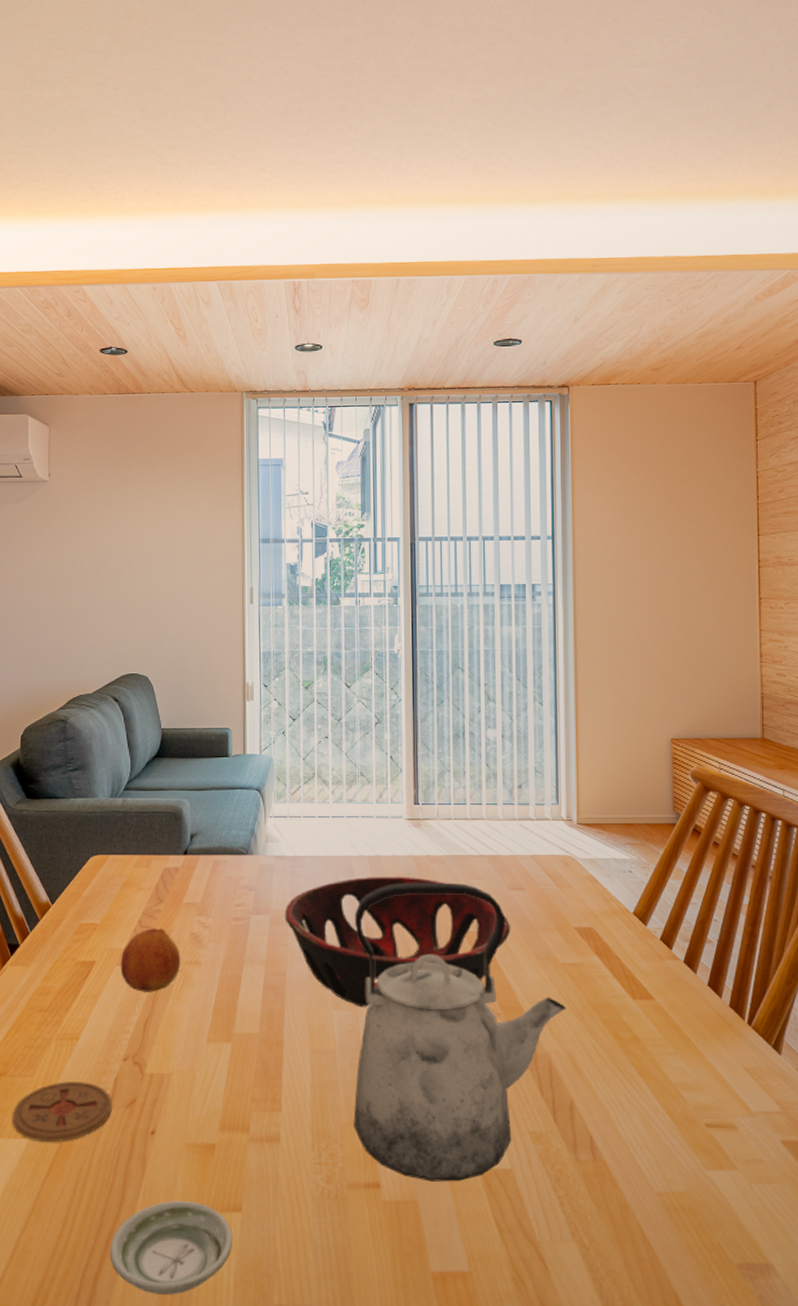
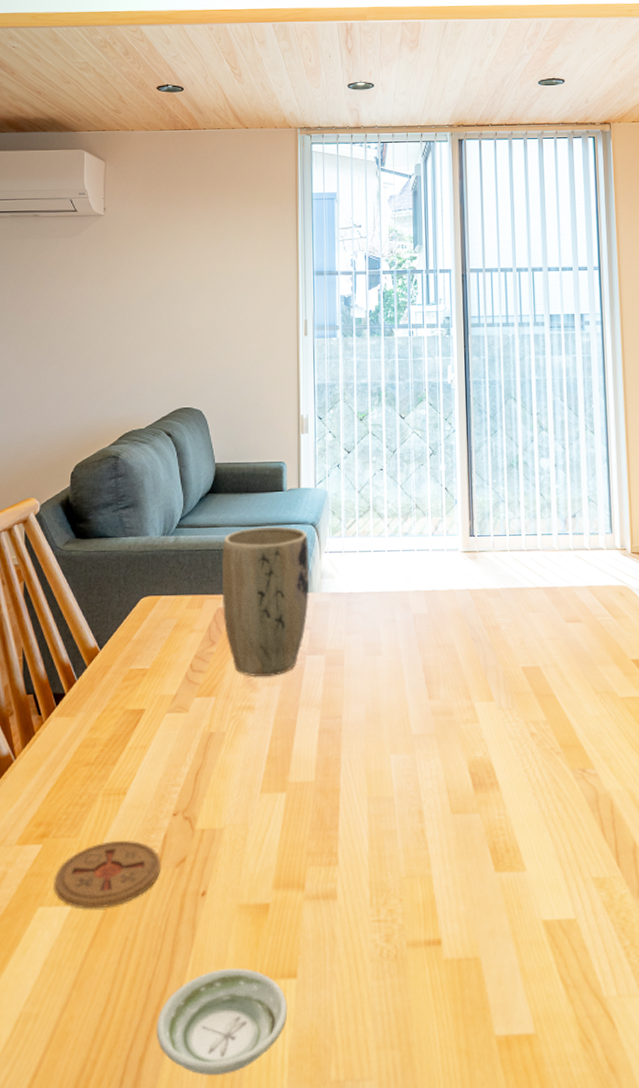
fruit: present [120,928,181,992] -> none [171,672,234,741]
plant pot: none [168,791,255,935] -> present [221,526,310,678]
decorative bowl: present [284,876,511,1008] -> none [340,610,569,750]
kettle: present [353,882,566,1182] -> none [411,616,626,936]

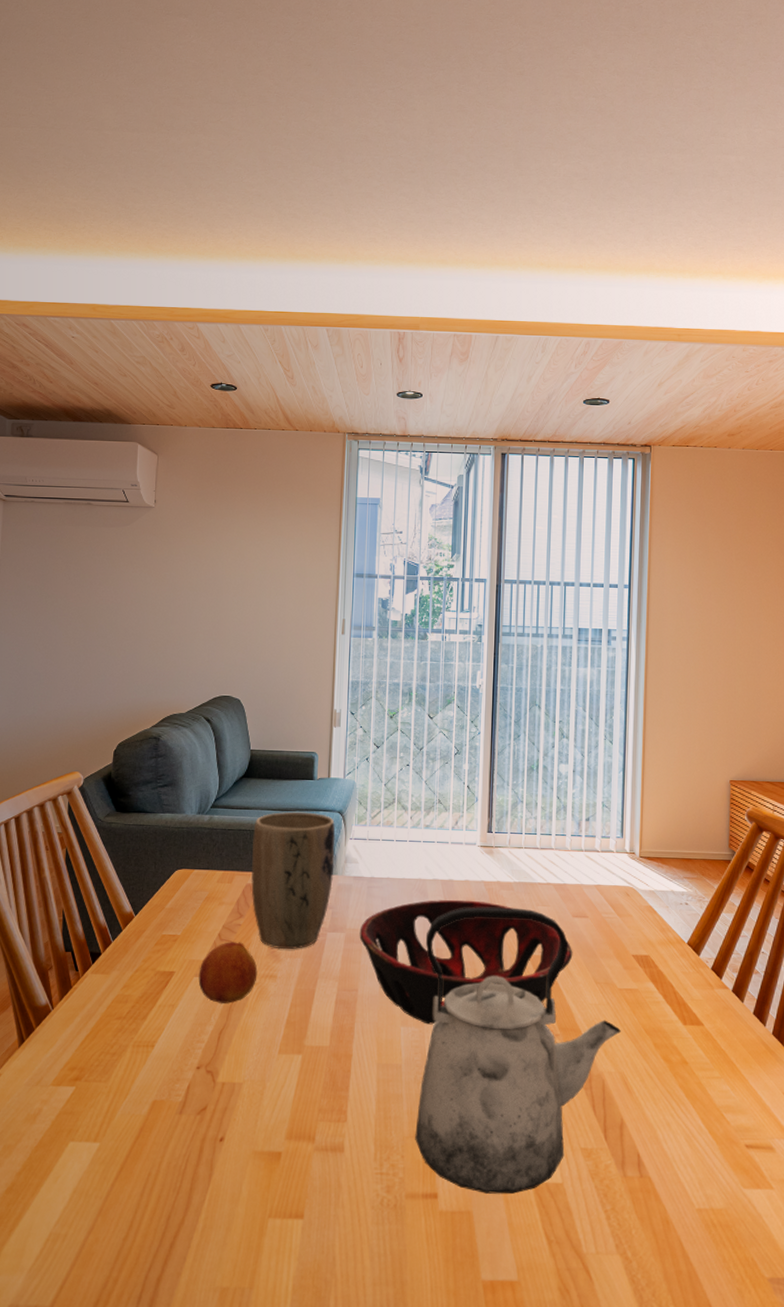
coaster: present [54,841,160,909] -> none [84,1088,183,1147]
saucer: present [156,968,288,1075] -> none [173,1206,294,1298]
fruit: none [171,672,234,741] -> present [198,942,258,1004]
decorative bowl: none [340,610,569,750] -> present [359,899,573,1025]
kettle: none [411,616,626,936] -> present [415,907,621,1194]

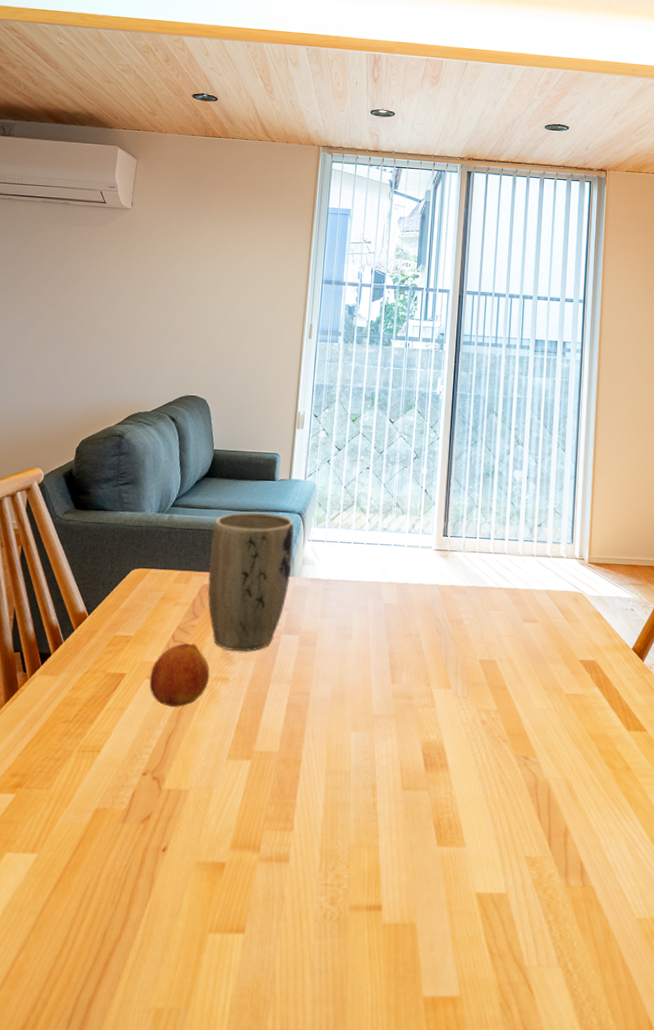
decorative bowl: present [359,899,573,1025] -> none [313,602,523,730]
kettle: present [415,907,621,1194] -> none [361,610,567,905]

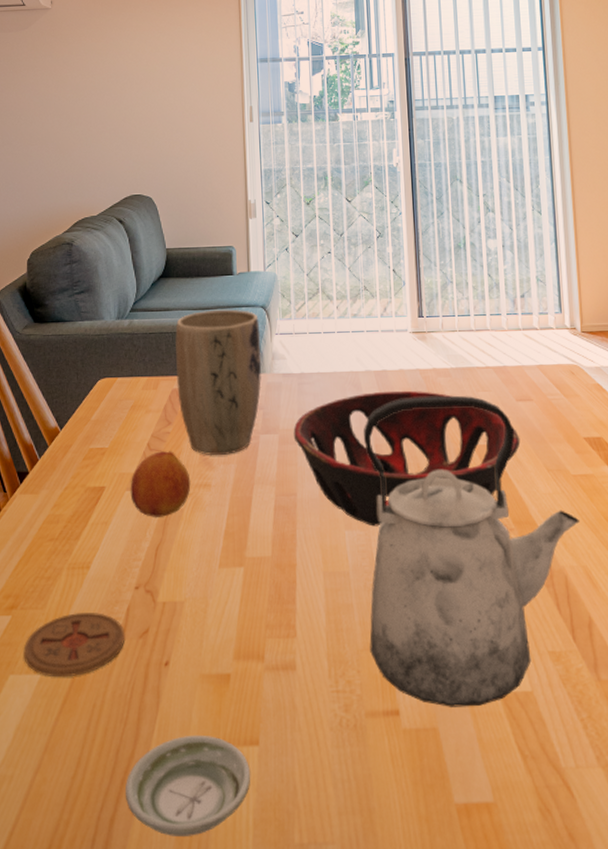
coaster: none [22,795,127,858] -> present [23,613,124,678]
saucer: none [107,920,234,1020] -> present [125,735,251,836]
decorative bowl: none [313,602,523,730] -> present [293,390,521,527]
kettle: none [361,610,567,905] -> present [363,395,579,707]

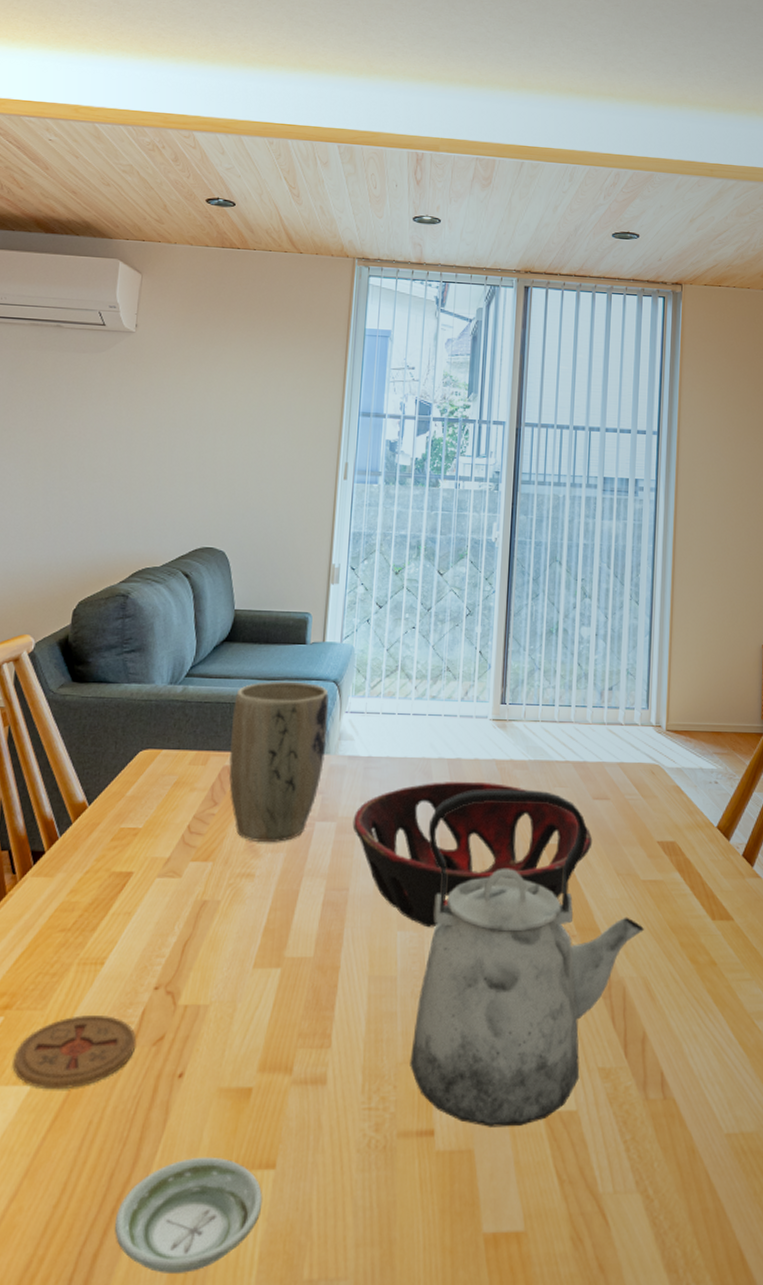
fruit: present [130,451,191,517] -> none [161,835,233,909]

